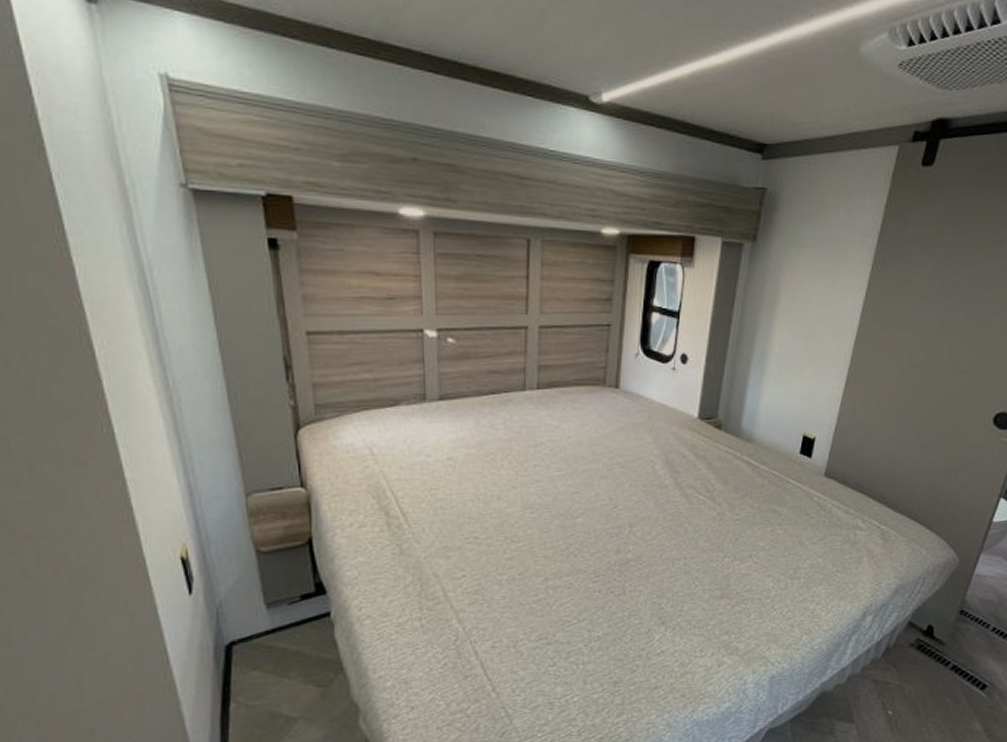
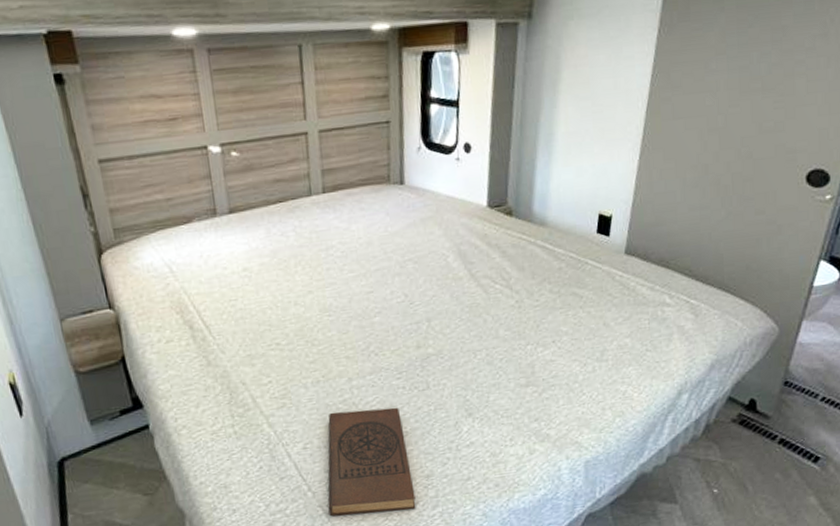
book: none [511,610,601,719] -> present [328,407,416,517]

